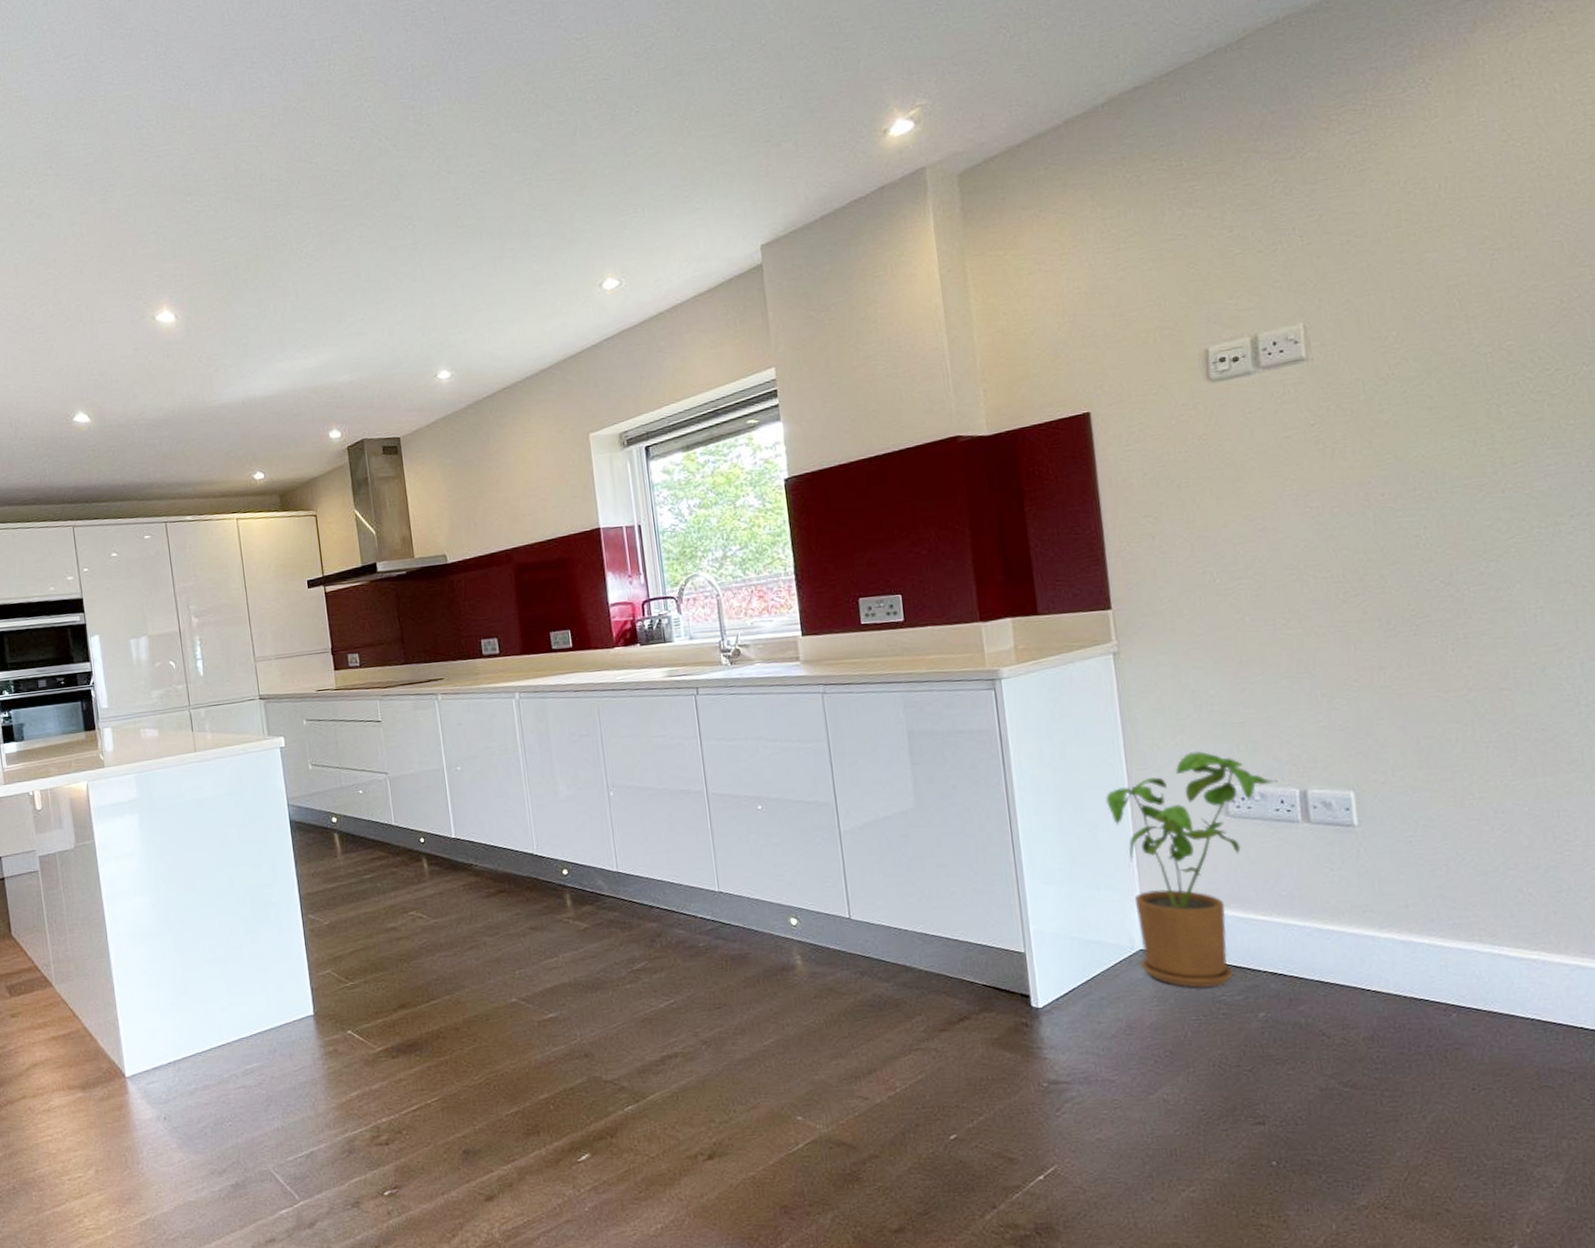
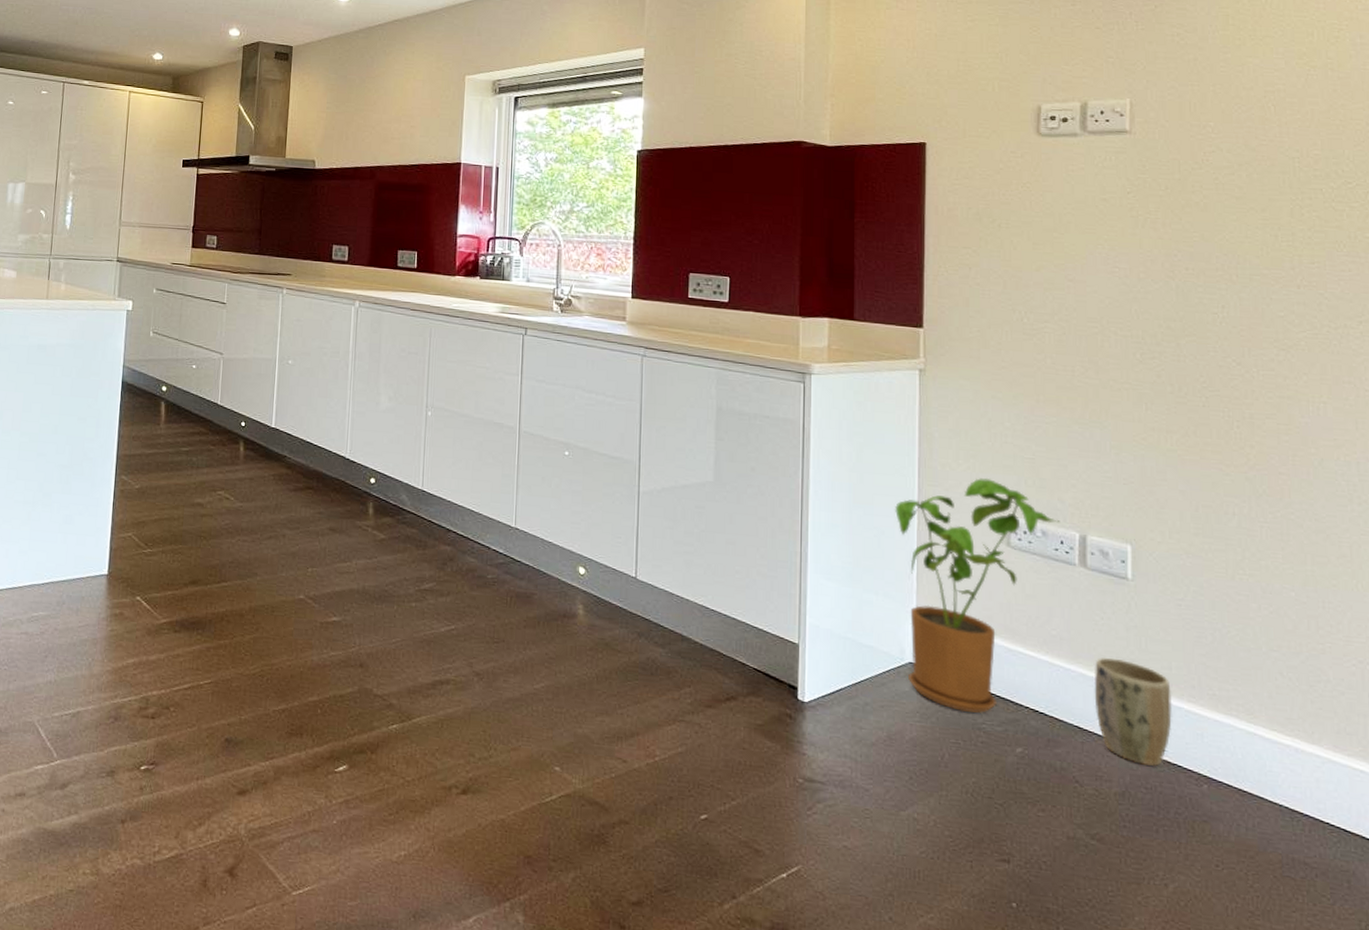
plant pot: none [1329,907,1415,1007] -> present [1094,657,1172,766]

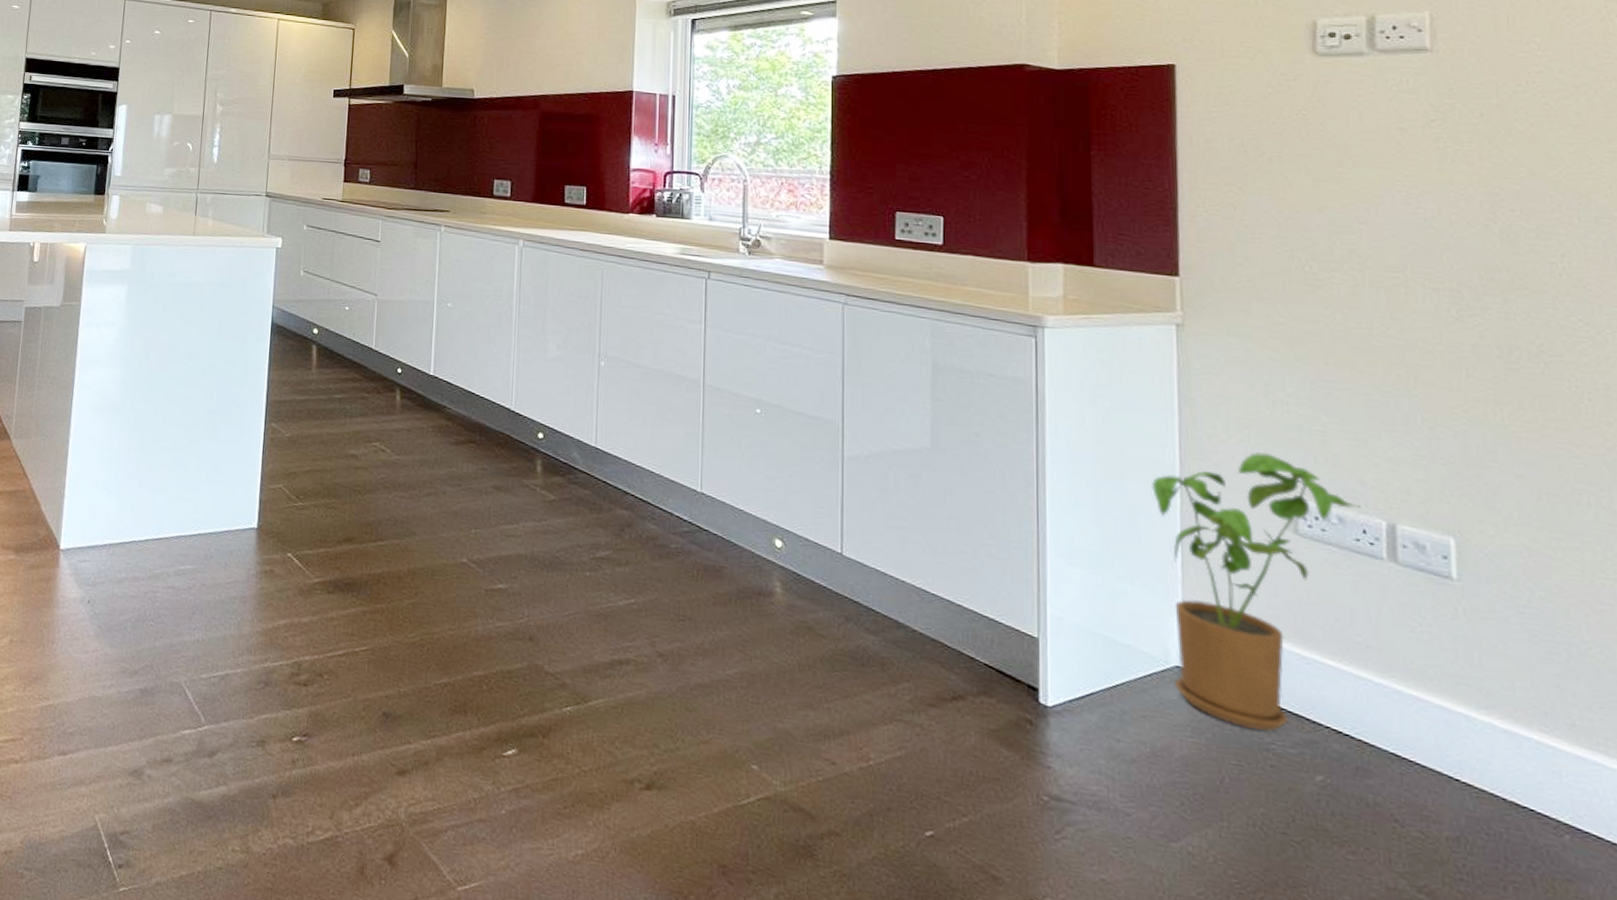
plant pot: present [1094,657,1172,766] -> none [1412,671,1519,808]

